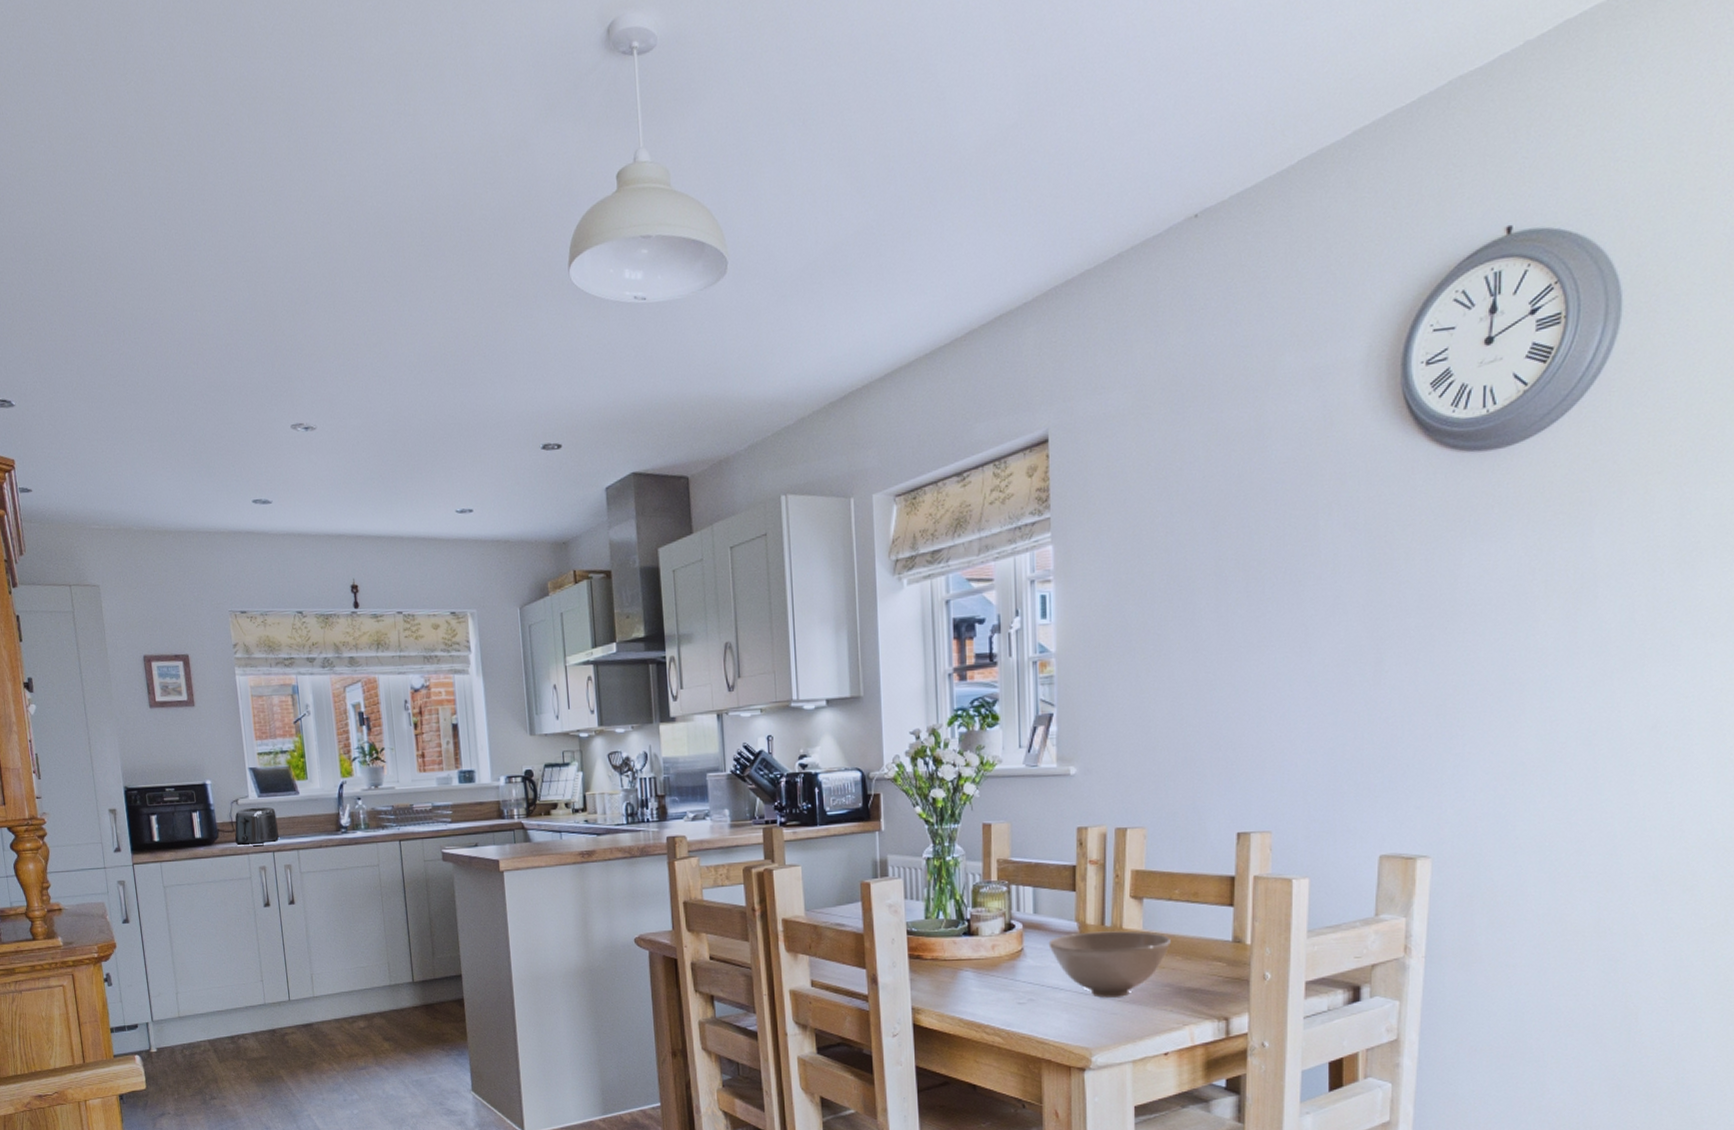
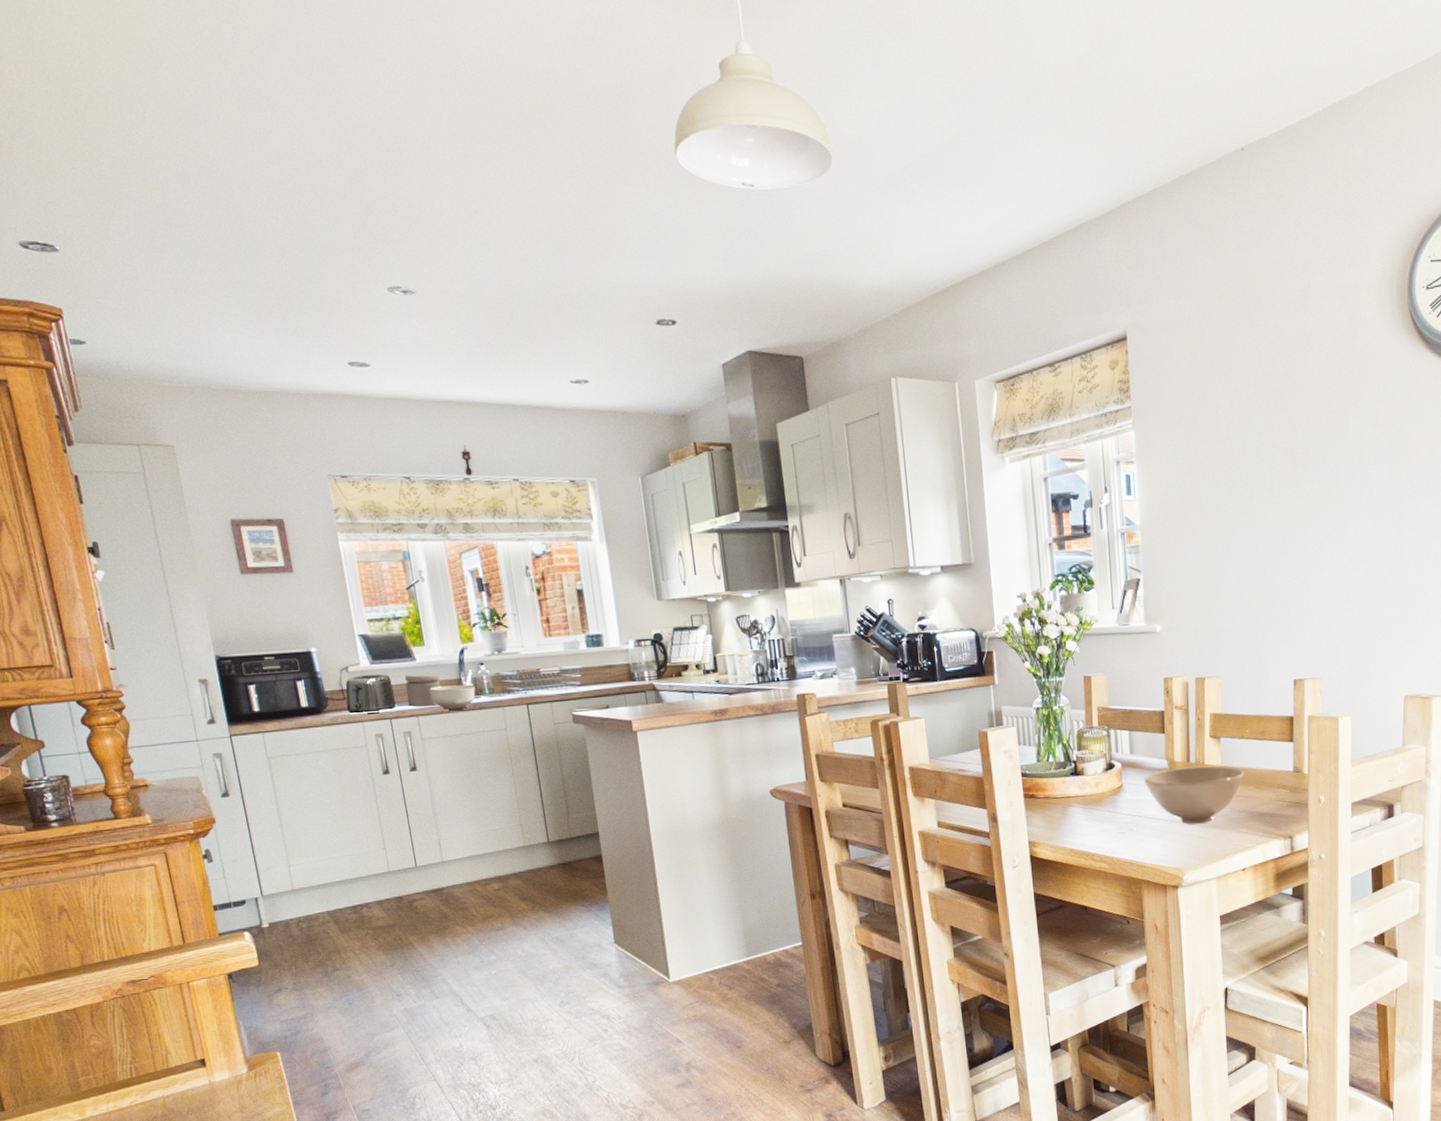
jar: none [288,806,321,842] -> present [404,672,441,708]
bowl: none [310,818,353,844] -> present [429,684,476,710]

